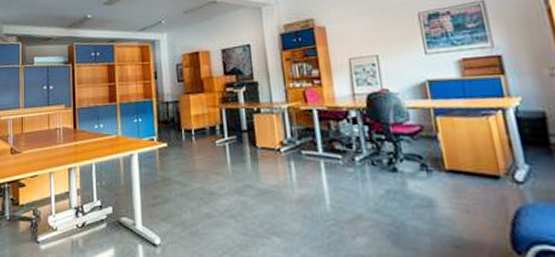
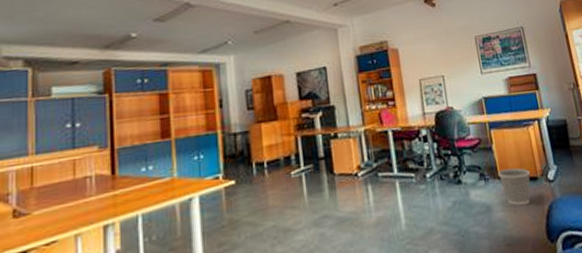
wastebasket: none [445,162,490,205] -> present [498,167,531,206]

